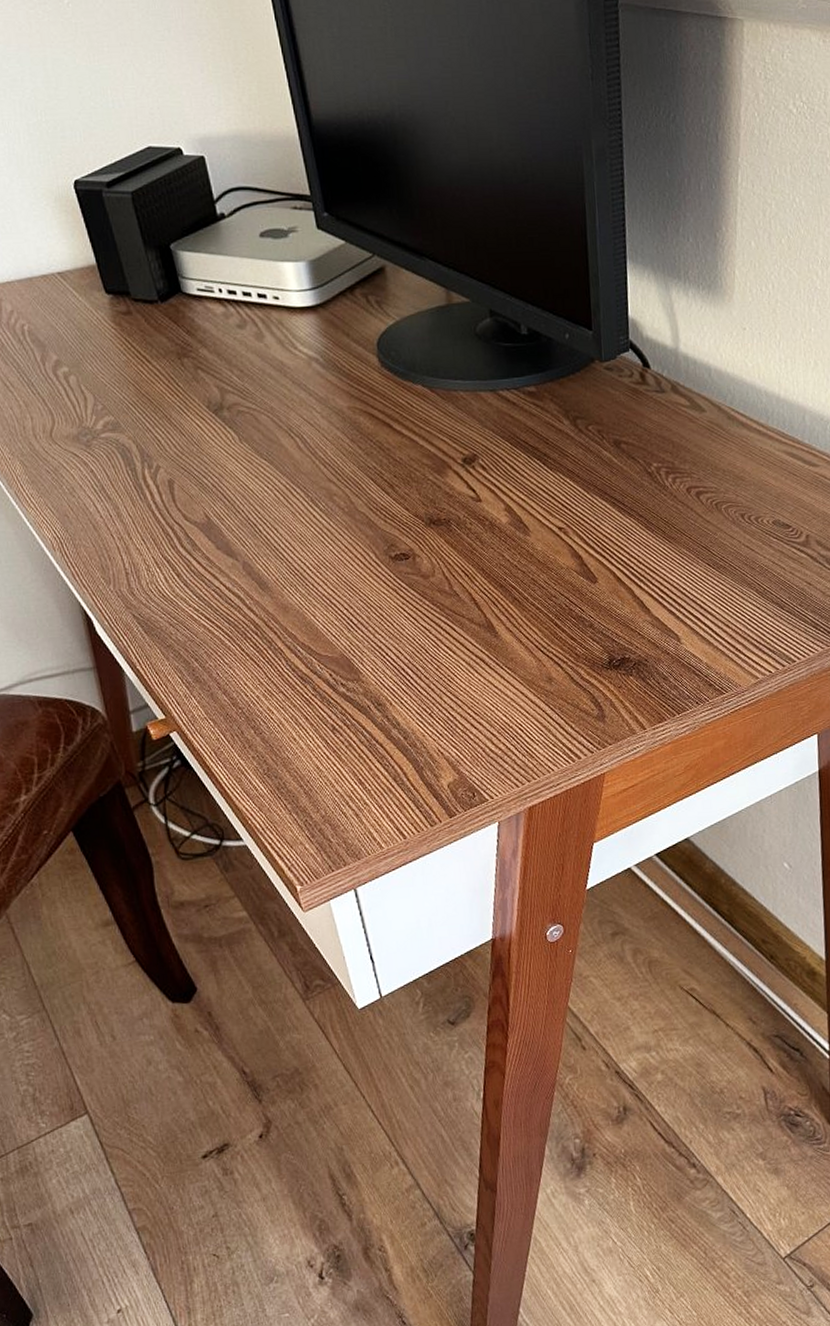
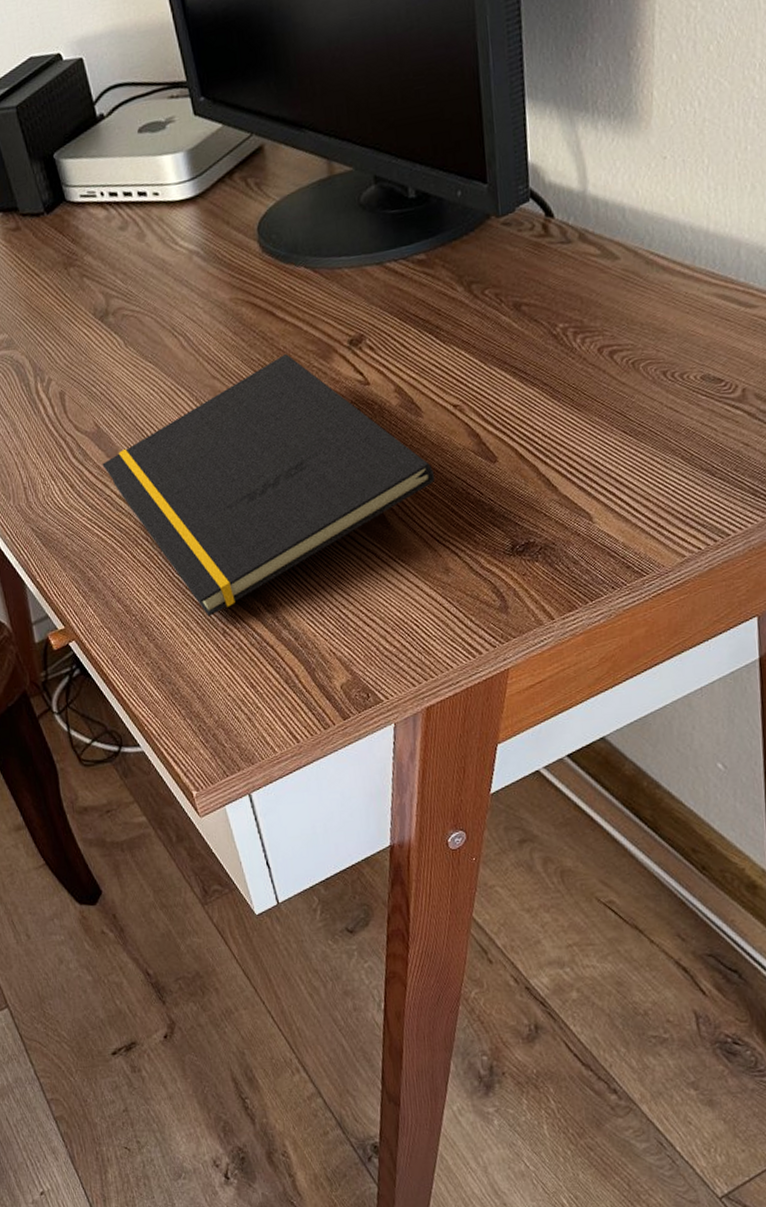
notepad: none [211,465,541,713] -> present [102,354,436,617]

